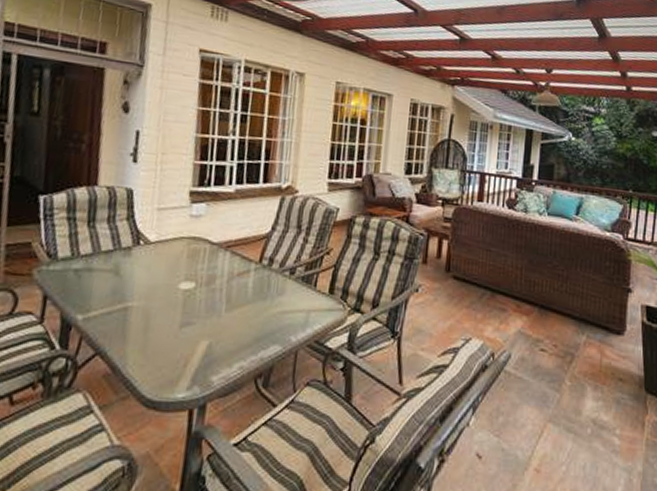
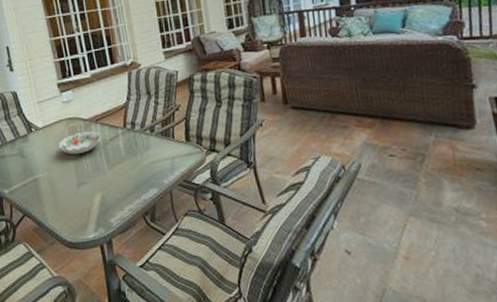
decorative bowl: none [169,257,228,286] -> present [58,130,101,155]

